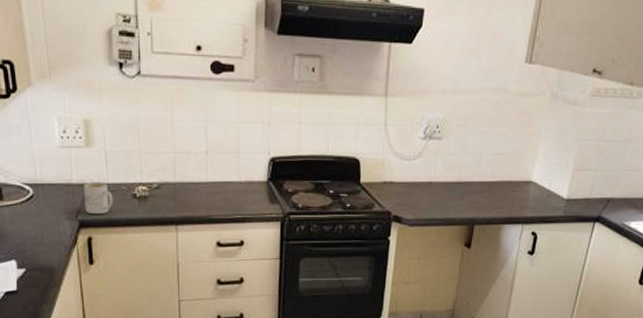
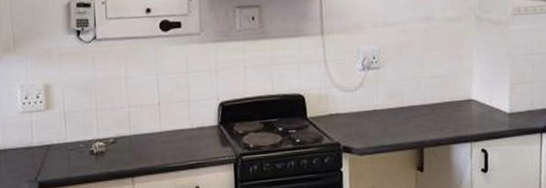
mug: present [84,182,113,215] -> none [44,142,72,175]

